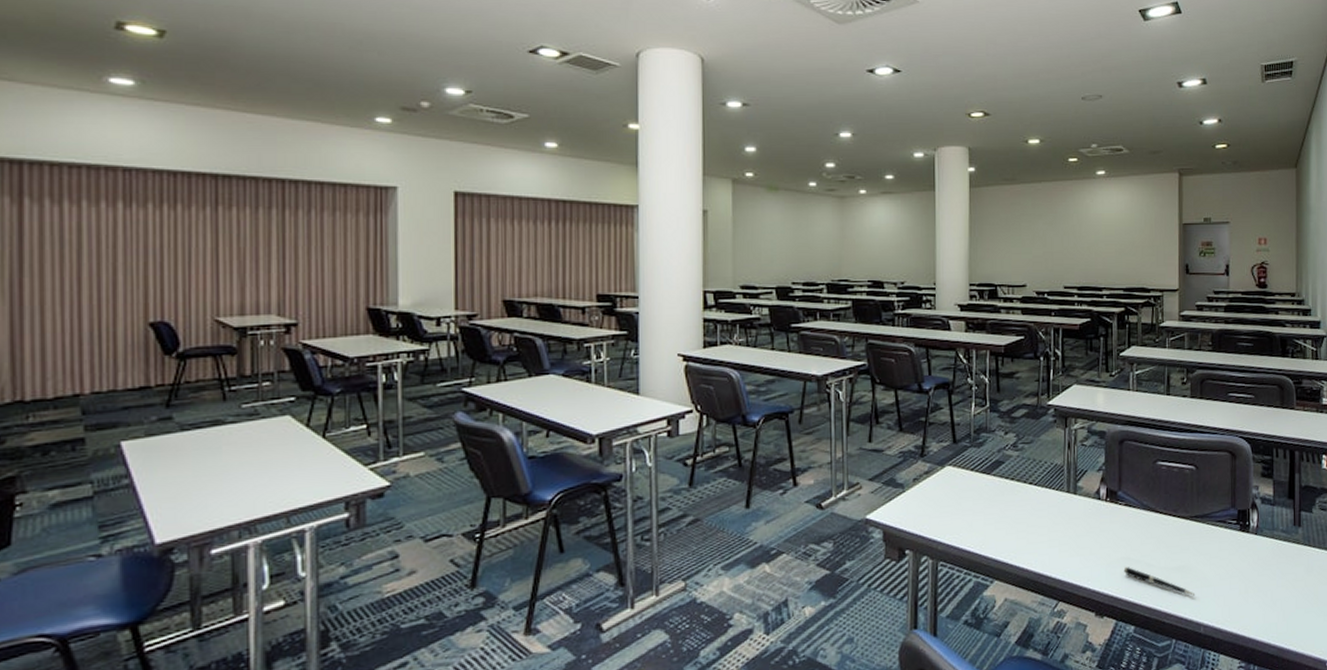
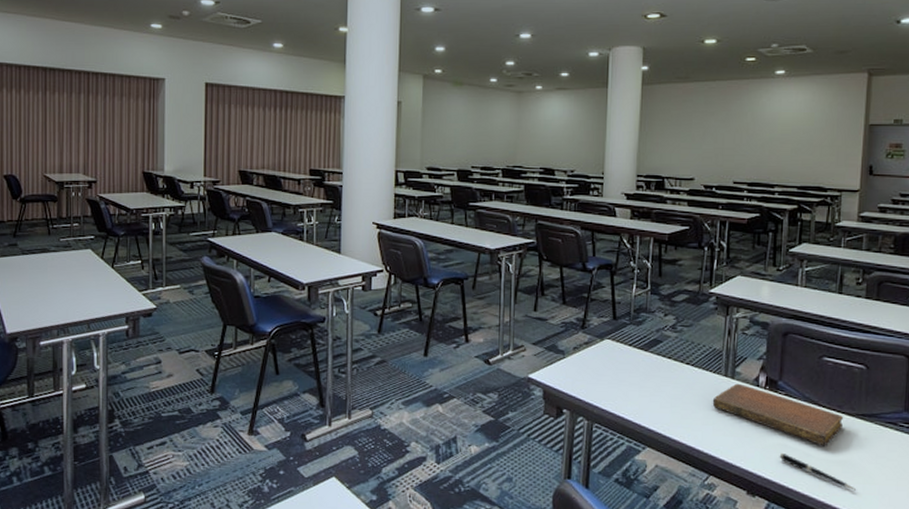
notebook: none [1057,498,1180,554] -> present [712,383,844,447]

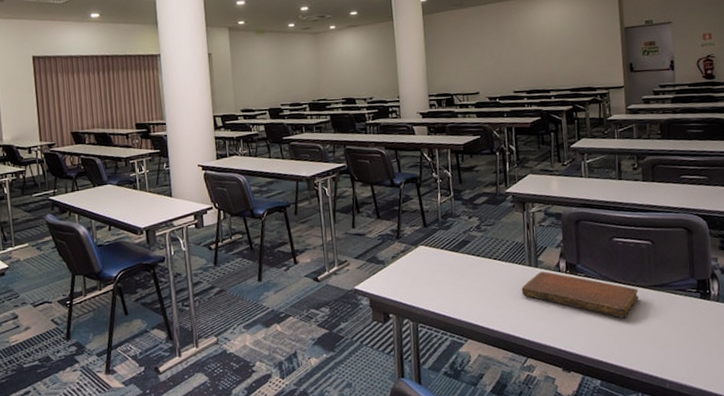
pen: present [779,452,856,491] -> none [586,329,658,355]

